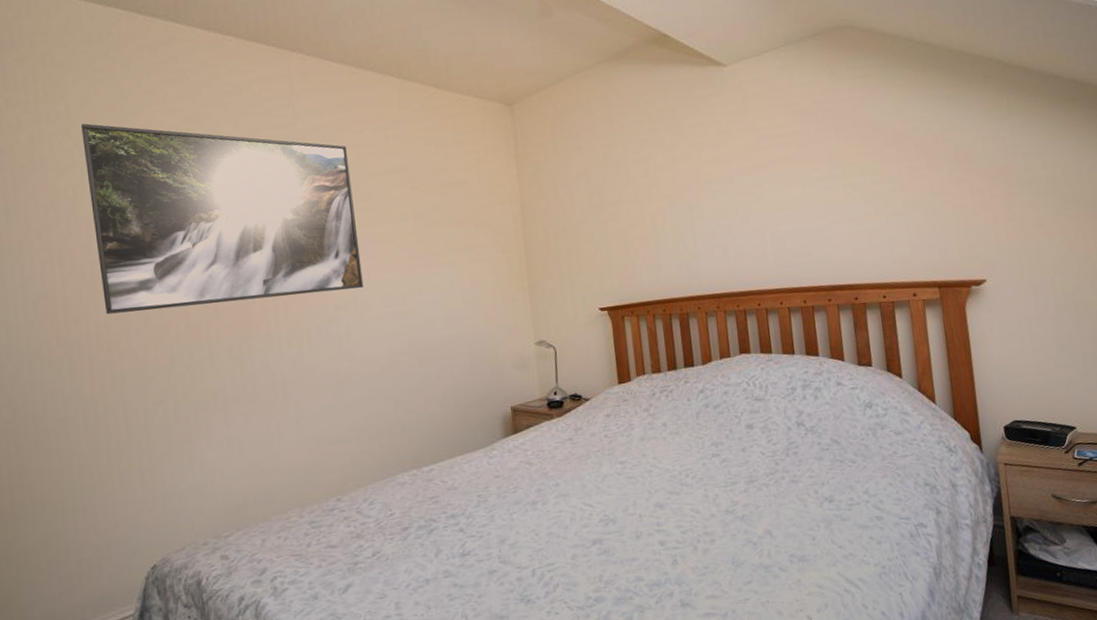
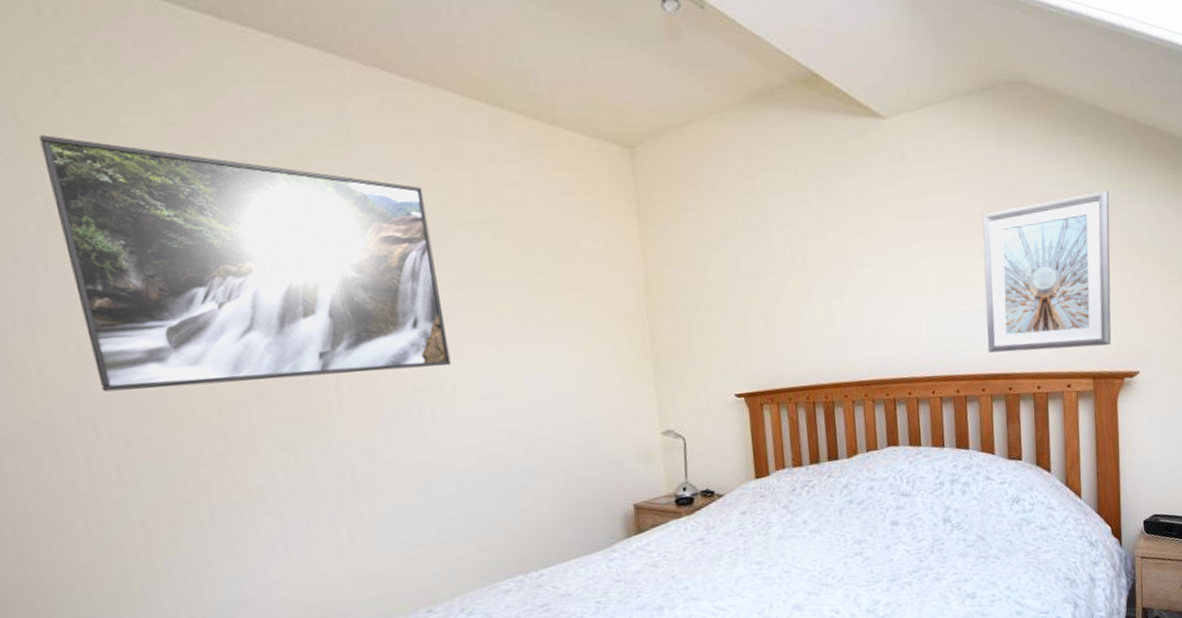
picture frame: none [819,114,954,266] -> present [982,190,1112,353]

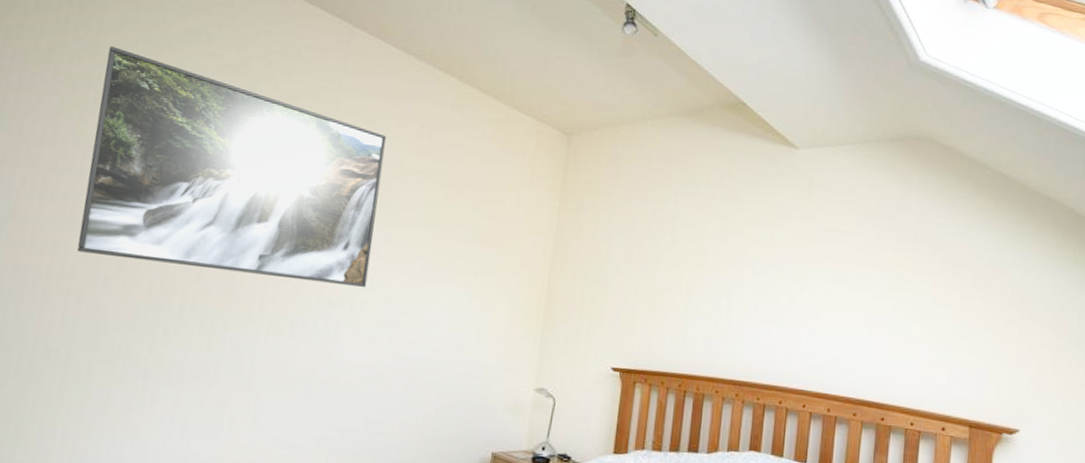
picture frame: present [982,190,1112,353] -> none [864,247,1004,397]

